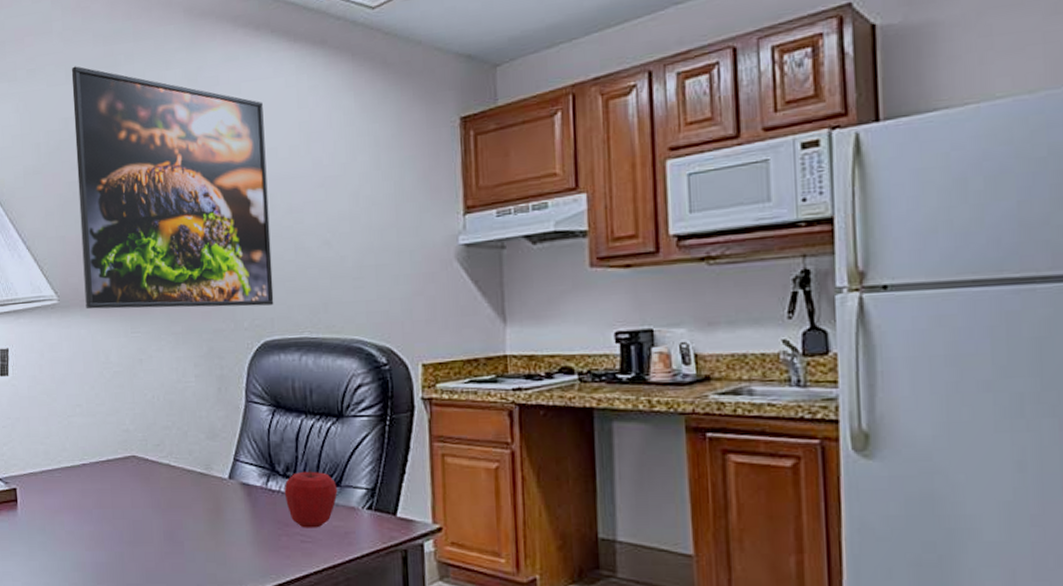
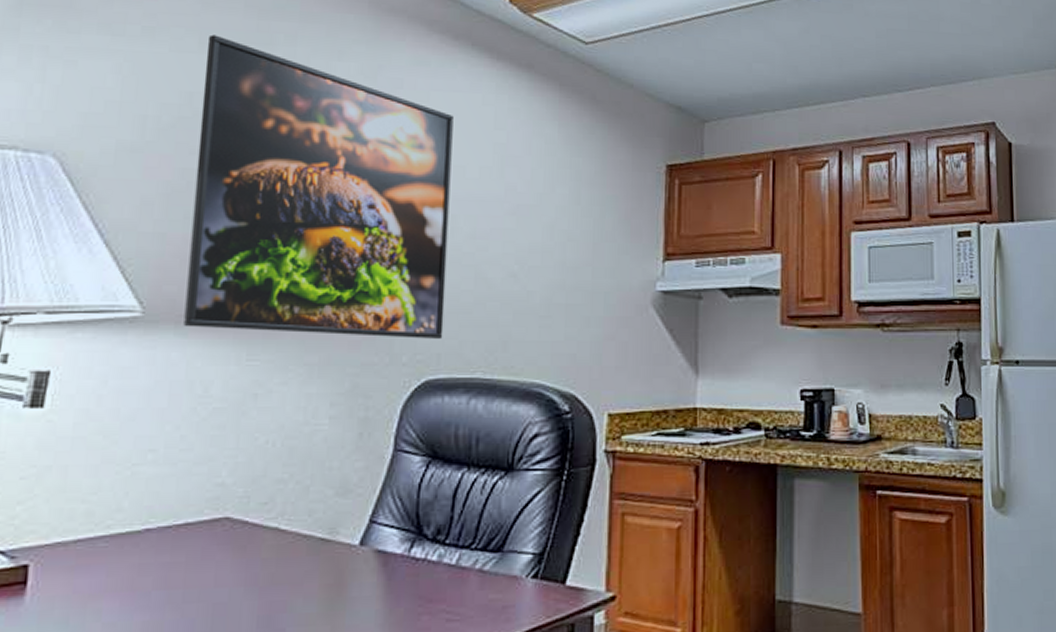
apple: present [284,469,338,528] -> none [431,532,499,604]

